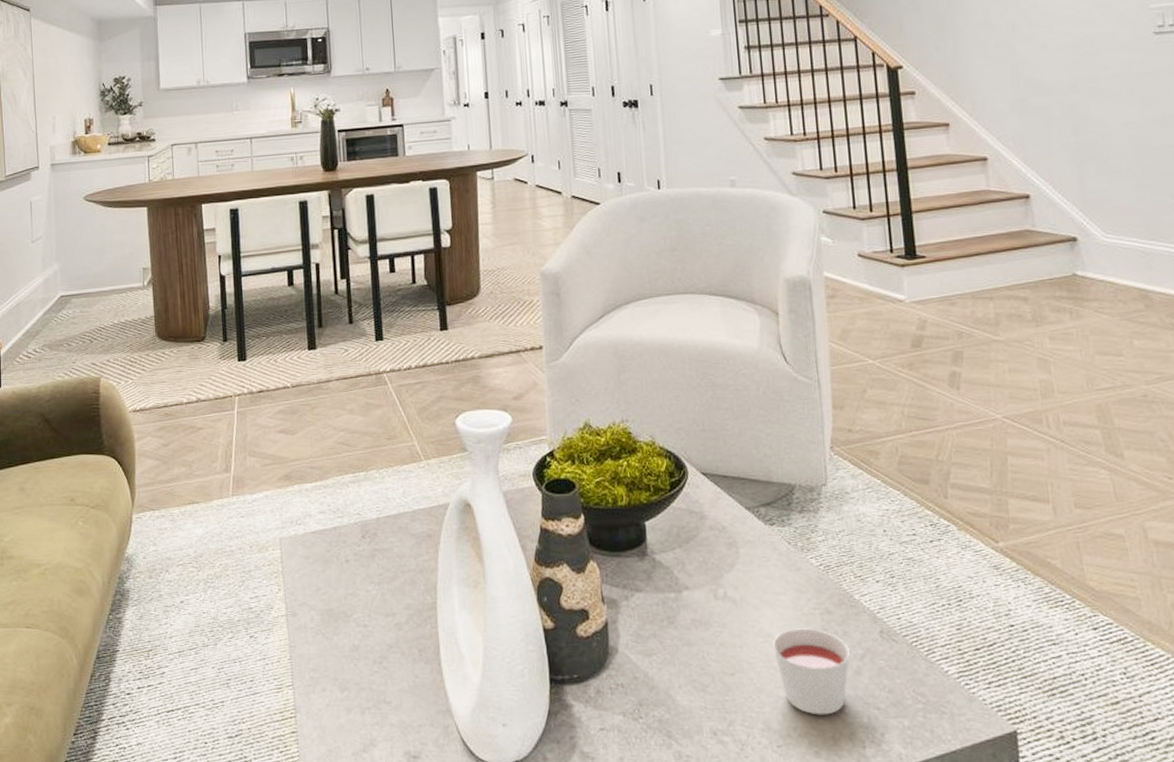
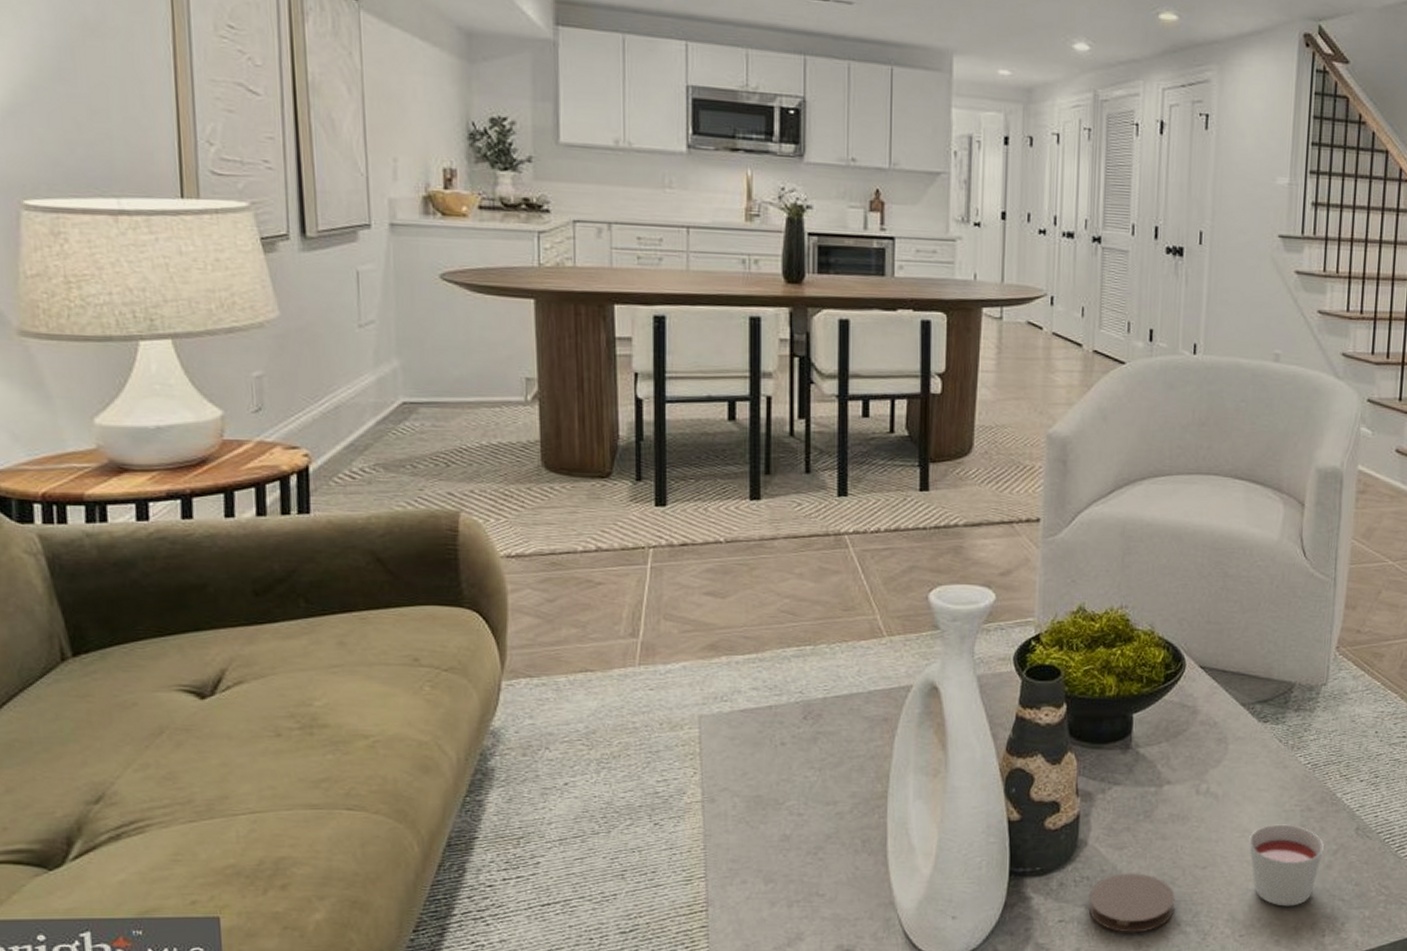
coaster: none [625,680,709,742] -> present [1088,873,1175,933]

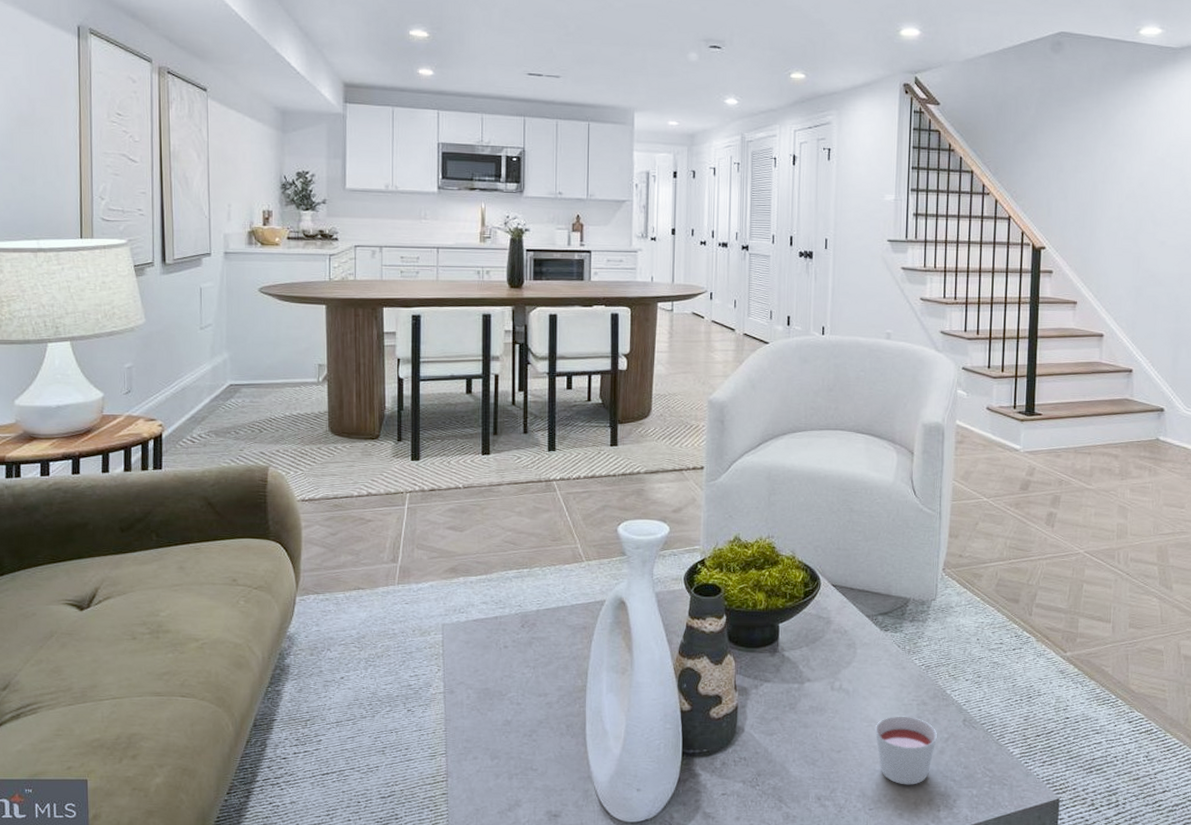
coaster: present [1088,873,1175,933] -> none [745,755,816,805]

